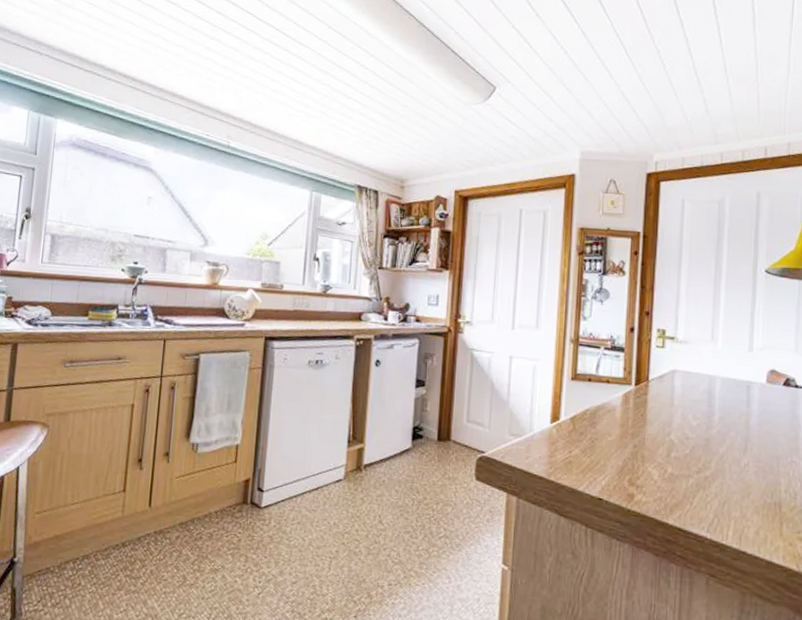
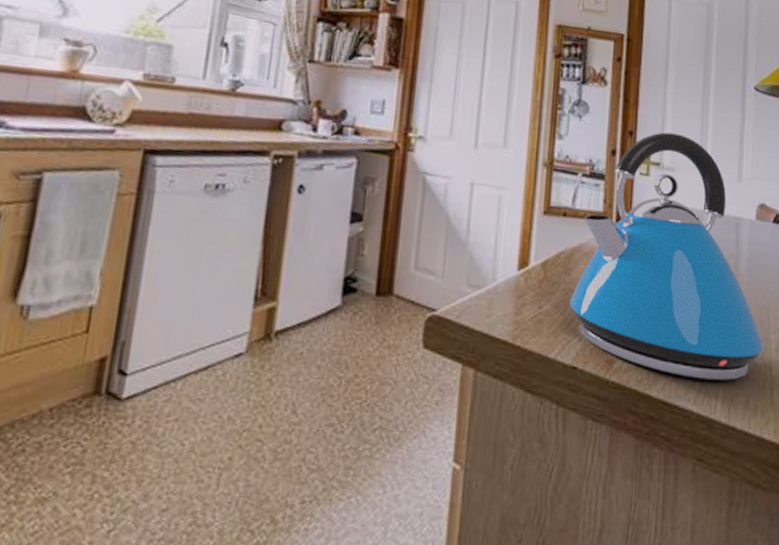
kettle: none [595,312,774,515] -> present [570,132,764,381]

